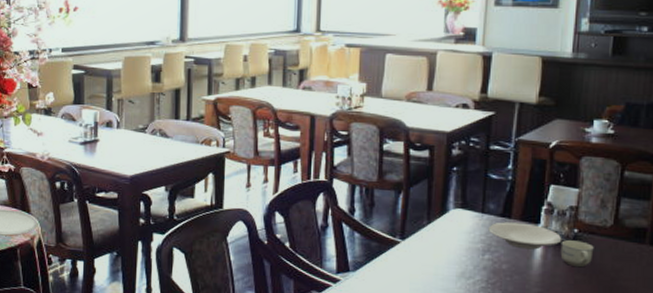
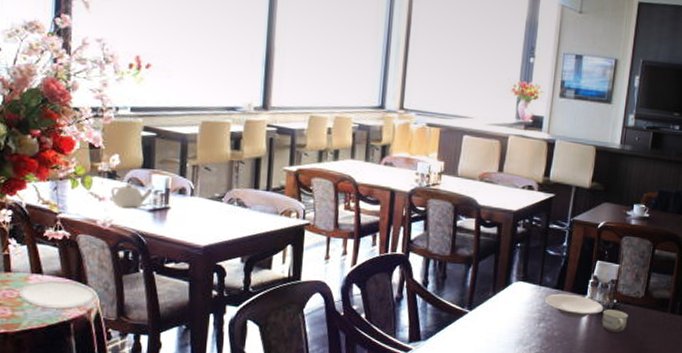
teapot: none [46,119,83,141] -> present [109,184,152,208]

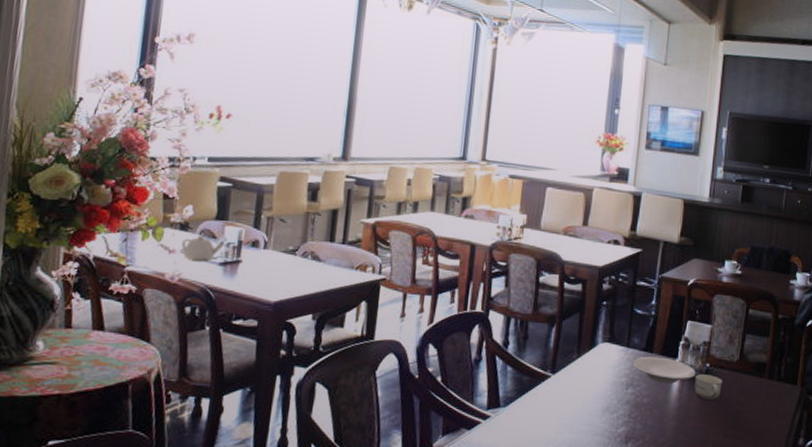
plate: present [18,280,95,310] -> none [77,337,158,369]

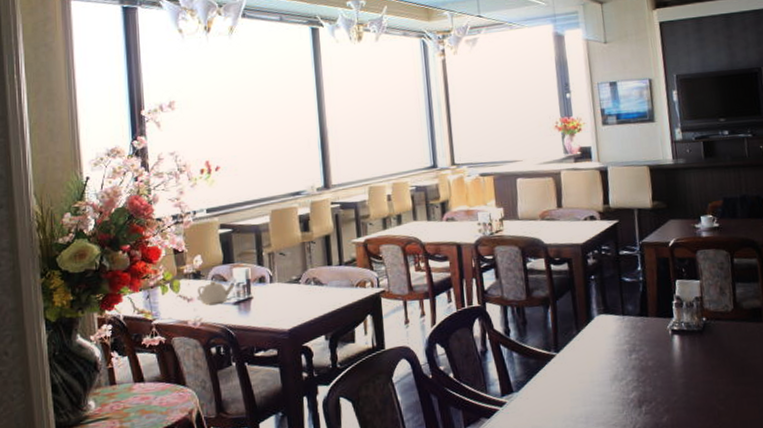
saucer: present [632,356,696,384] -> none [630,319,695,344]
cup: present [694,374,723,401] -> none [693,328,723,353]

